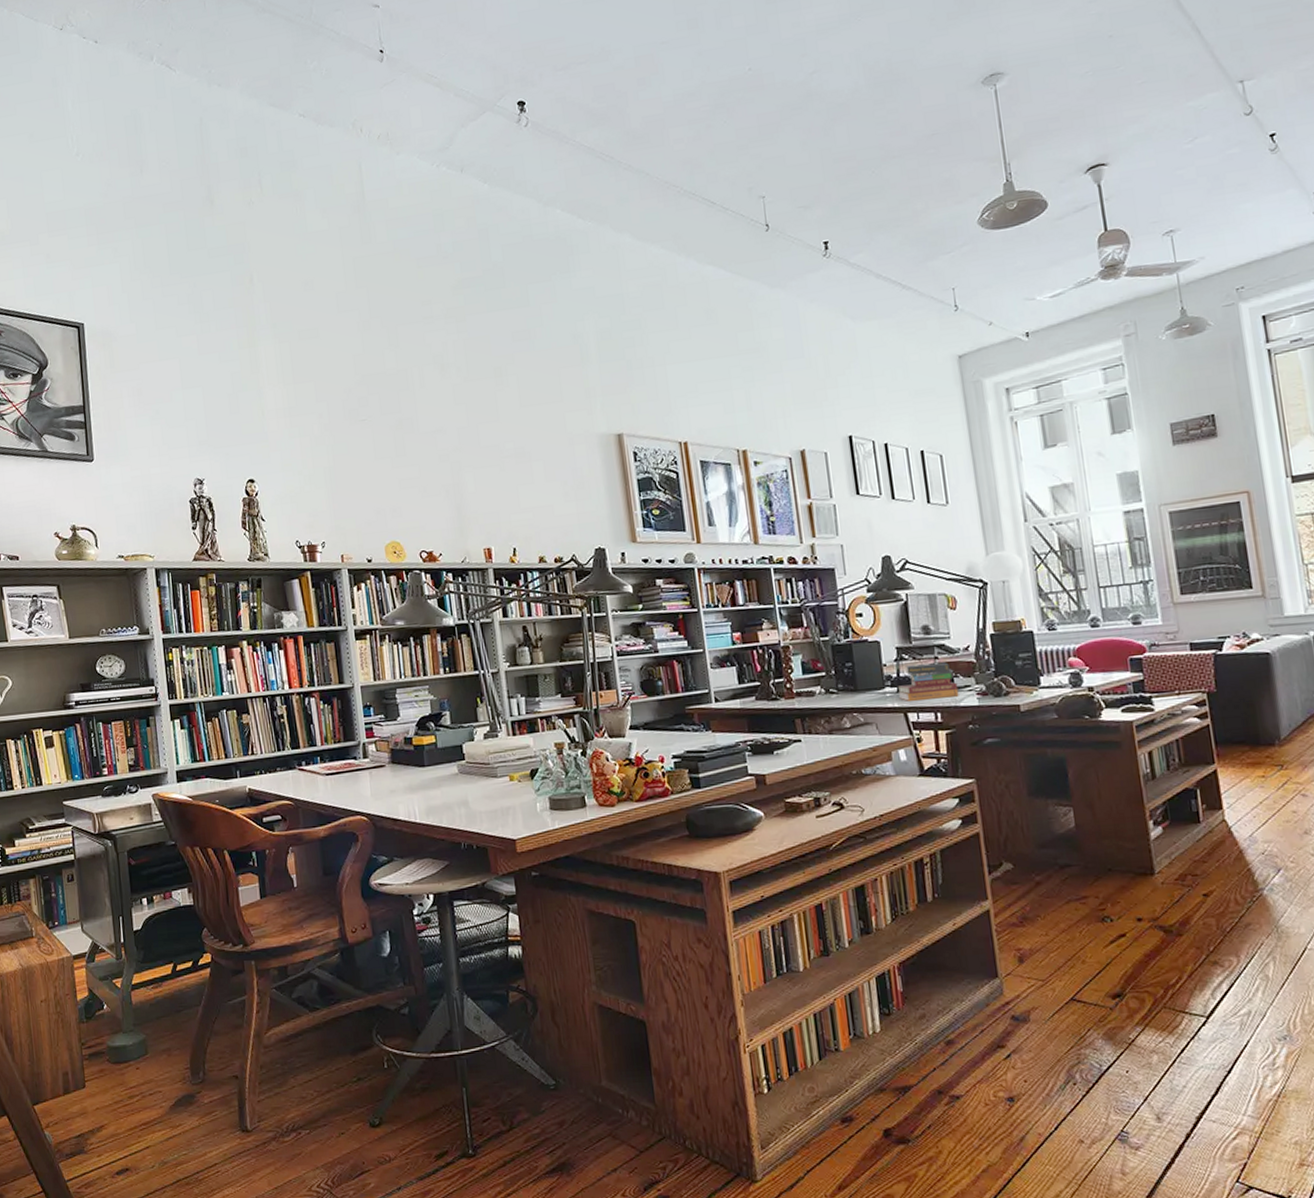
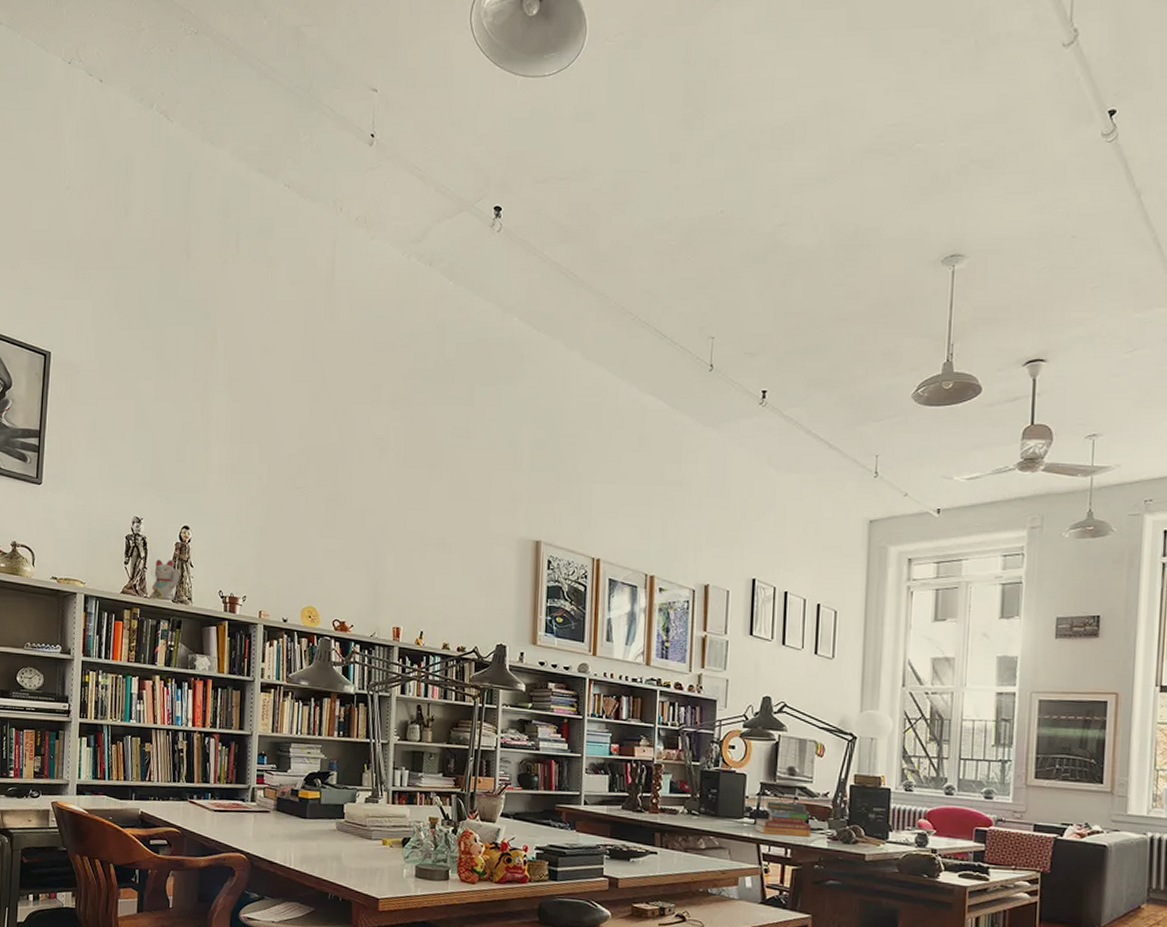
decorative figurine: none [222,517,252,562] -> present [148,559,180,601]

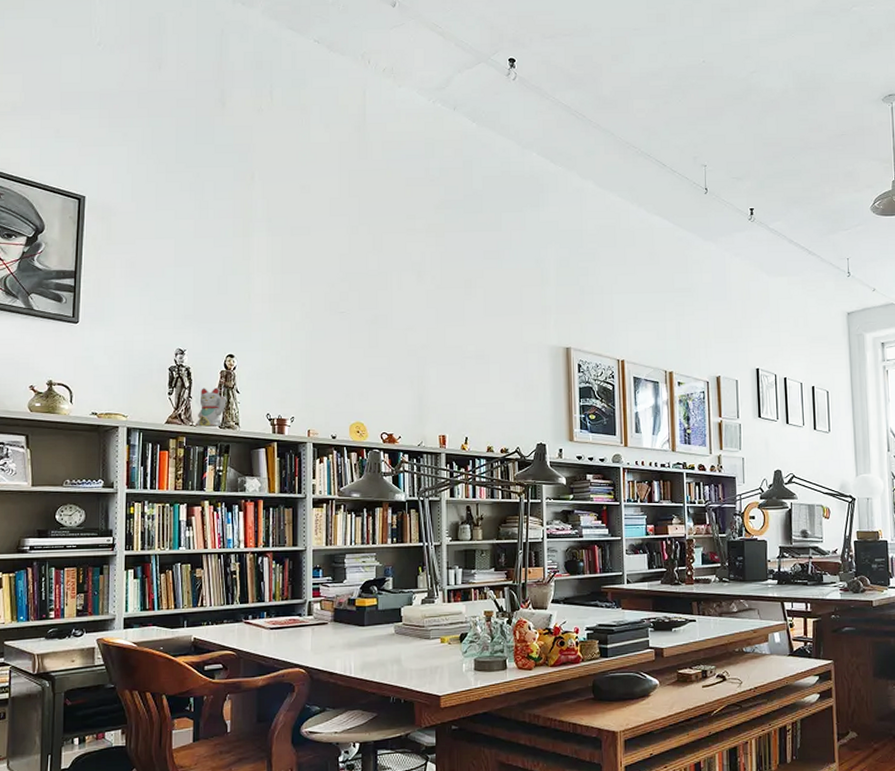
books: present [755,801,811,837] -> none [778,561,826,592]

